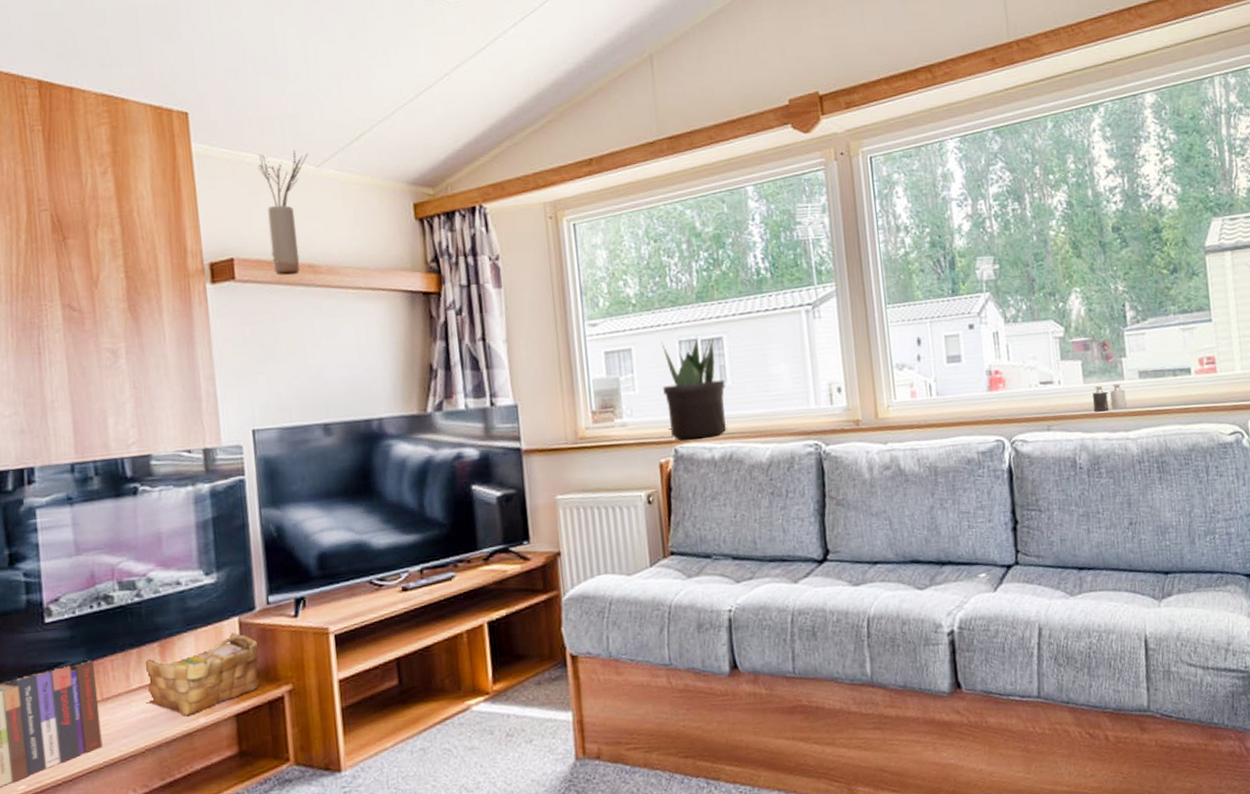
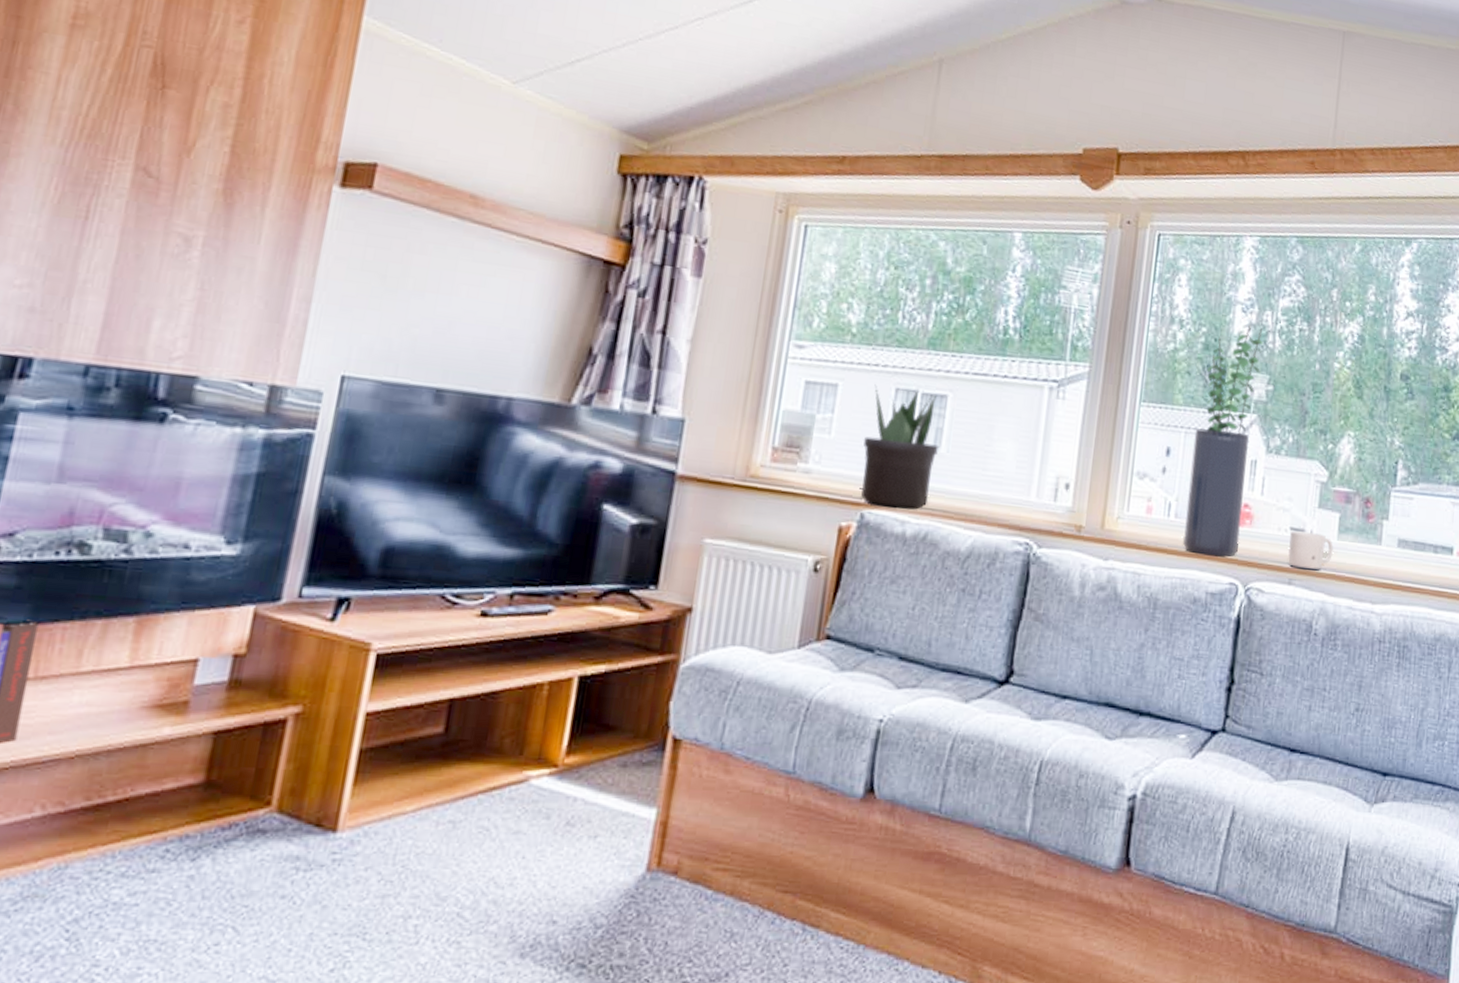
woven basket: present [145,633,259,716] -> none [95,625,272,720]
vase: present [258,149,309,276] -> none [424,51,507,203]
vase: none [937,216,997,422] -> present [1183,324,1264,558]
mug: none [1040,381,1082,416] -> present [1288,530,1334,571]
candle: present [1092,383,1127,412] -> none [1342,545,1380,578]

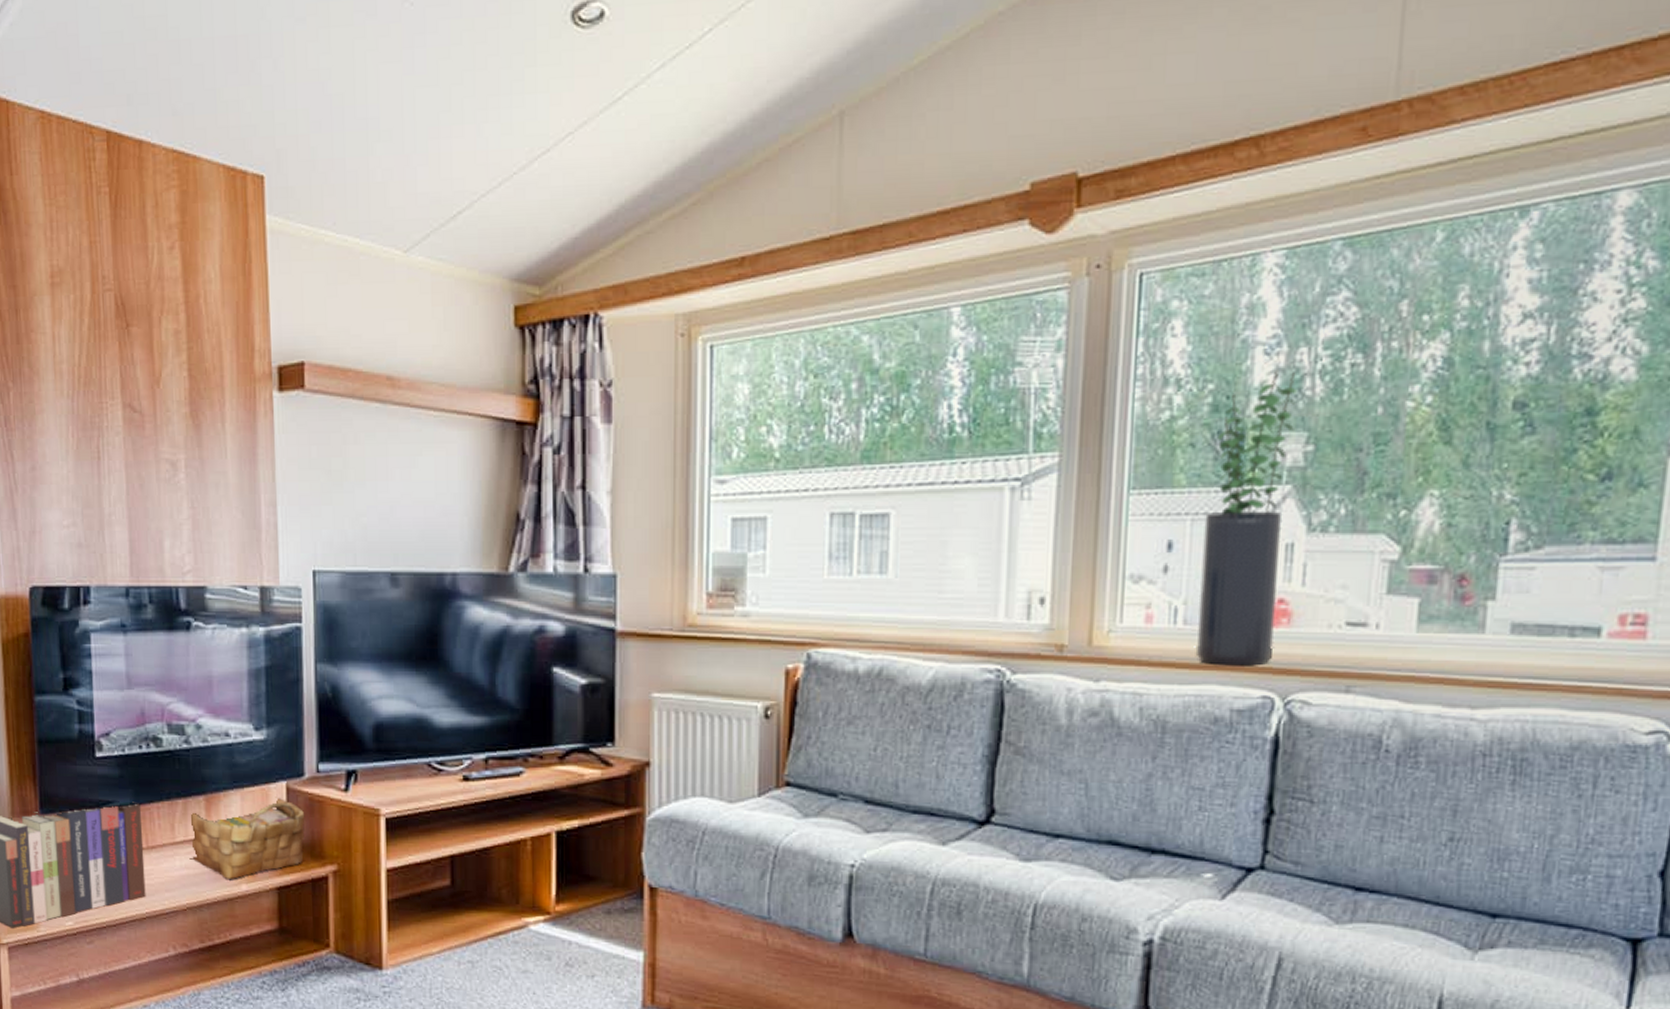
woven basket: none [95,625,272,720] -> present [189,798,305,879]
planter: present [861,384,939,509] -> none [800,511,886,644]
mug: present [1288,530,1334,571] -> none [1344,626,1411,673]

